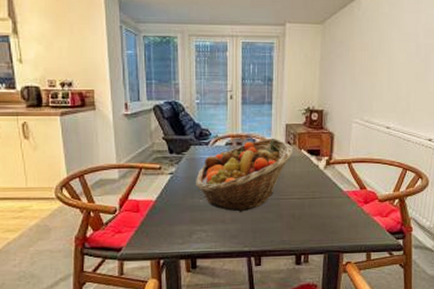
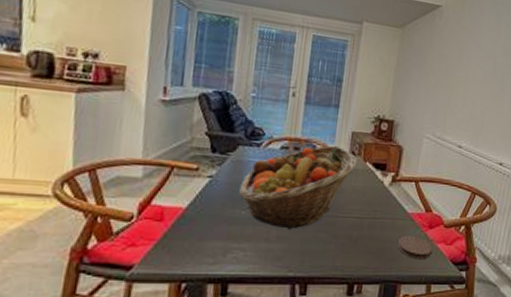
coaster: none [336,211,369,232] -> present [397,236,432,260]

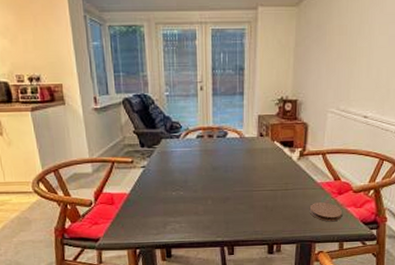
fruit basket: present [239,145,359,229] -> none [168,129,267,204]

